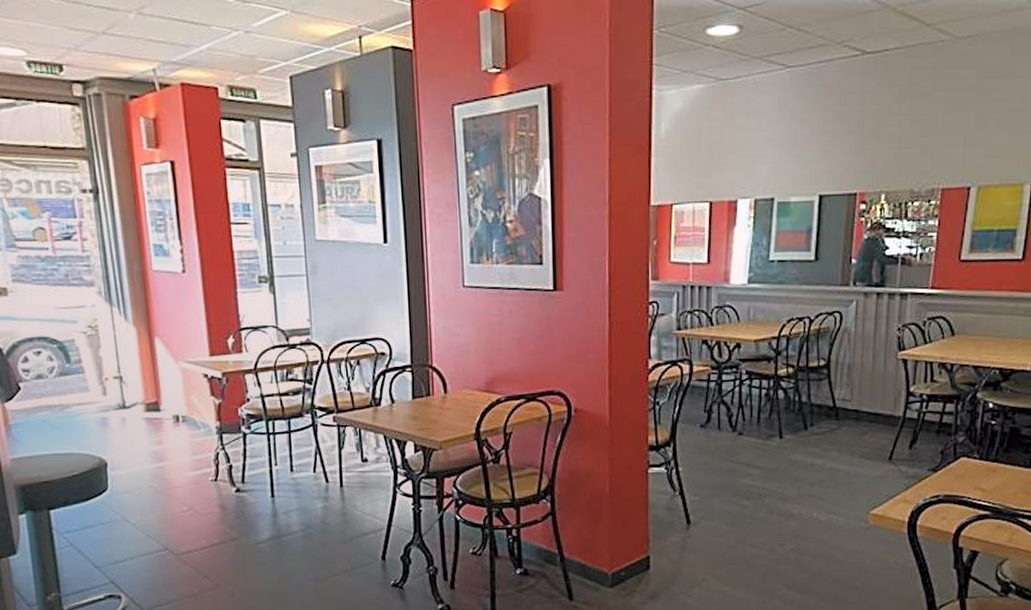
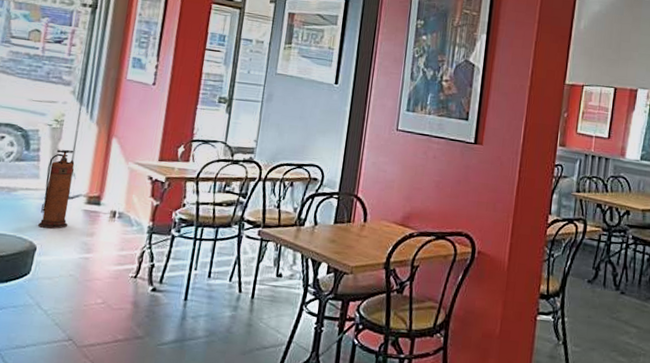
fire extinguisher: none [95,357,133,442] -> present [38,149,75,229]

